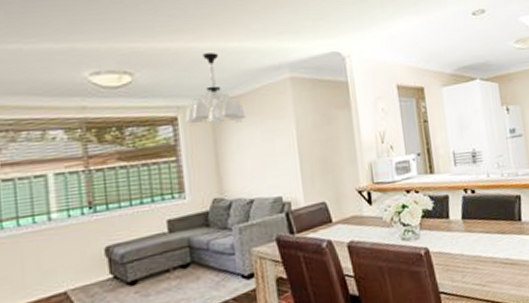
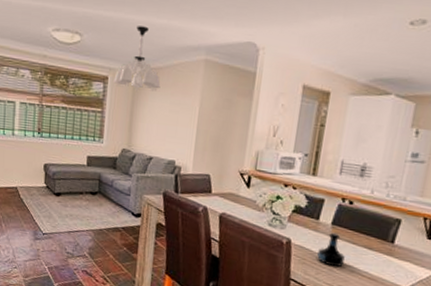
tequila bottle: none [457,227,485,264] -> present [317,232,345,267]

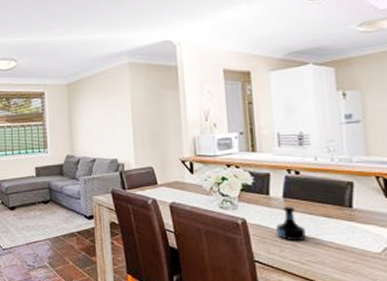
chandelier: present [113,26,161,92] -> none [50,43,93,101]

